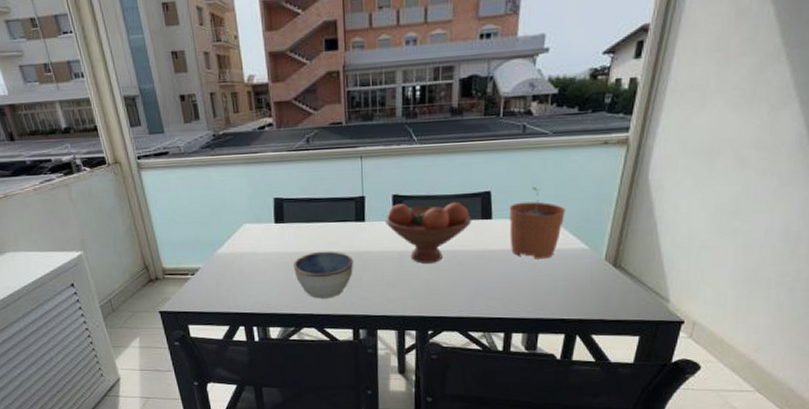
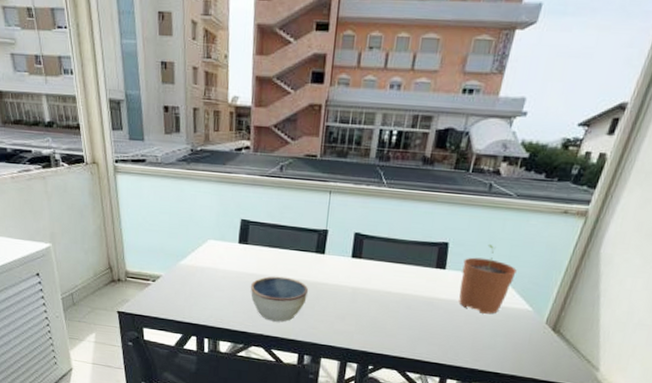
fruit bowl: present [385,201,472,263] -> none [344,242,427,303]

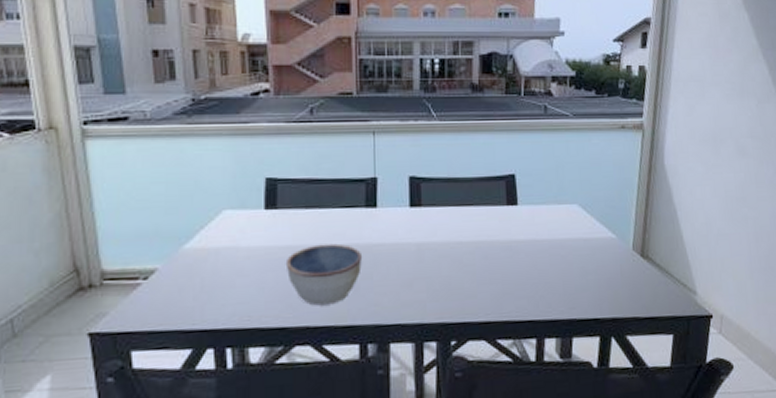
plant pot: present [459,245,517,314] -> none [535,171,591,250]

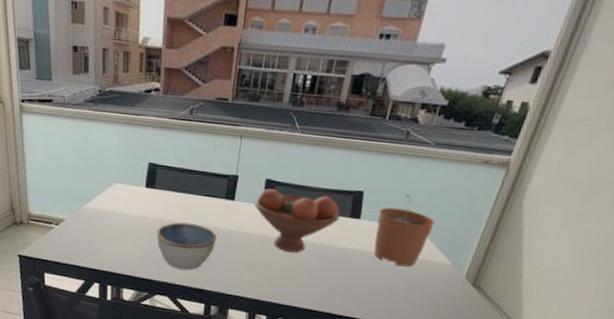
fruit bowl: none [401,185,497,257] -> present [254,188,340,253]
plant pot: none [535,171,591,250] -> present [374,194,435,267]

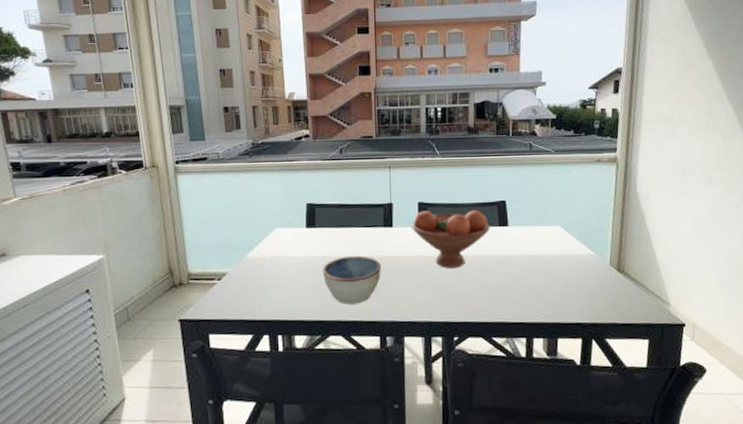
plant pot: present [374,194,435,267] -> none [523,198,572,264]

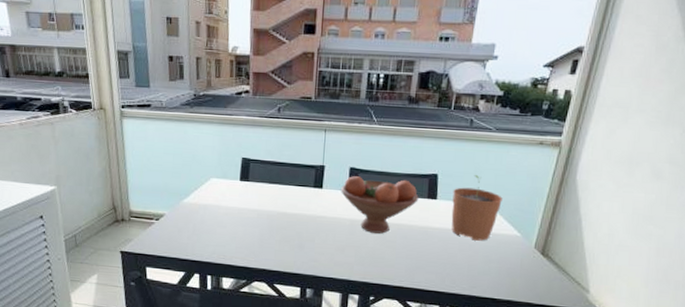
bowl: present [322,255,381,305] -> none [252,211,308,256]
plant pot: none [523,198,572,264] -> present [451,175,503,241]

